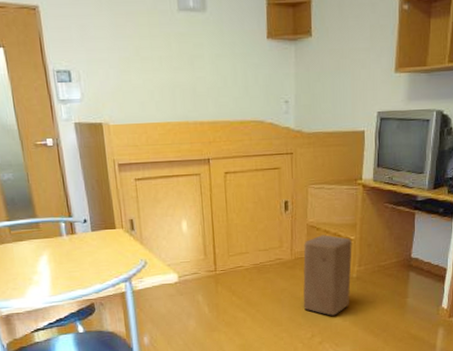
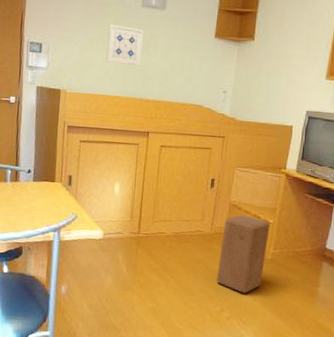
wall art: none [144,36,188,84] -> present [106,24,144,66]

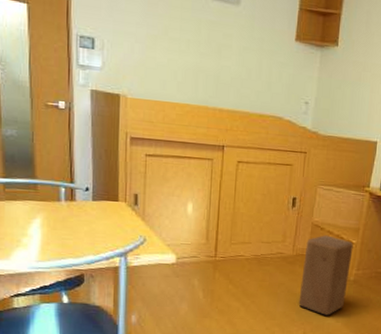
wall art: present [106,24,144,66] -> none [173,18,216,71]

